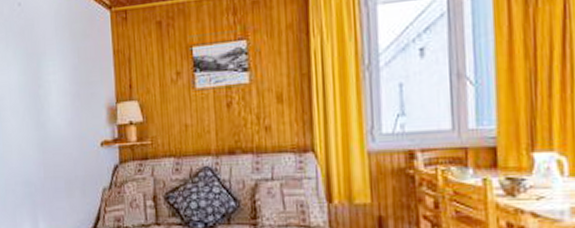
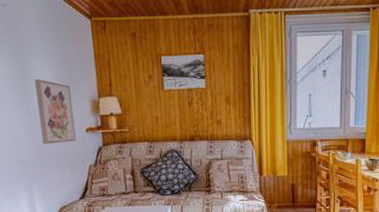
wall art: none [47,84,89,163] -> present [35,79,76,145]

